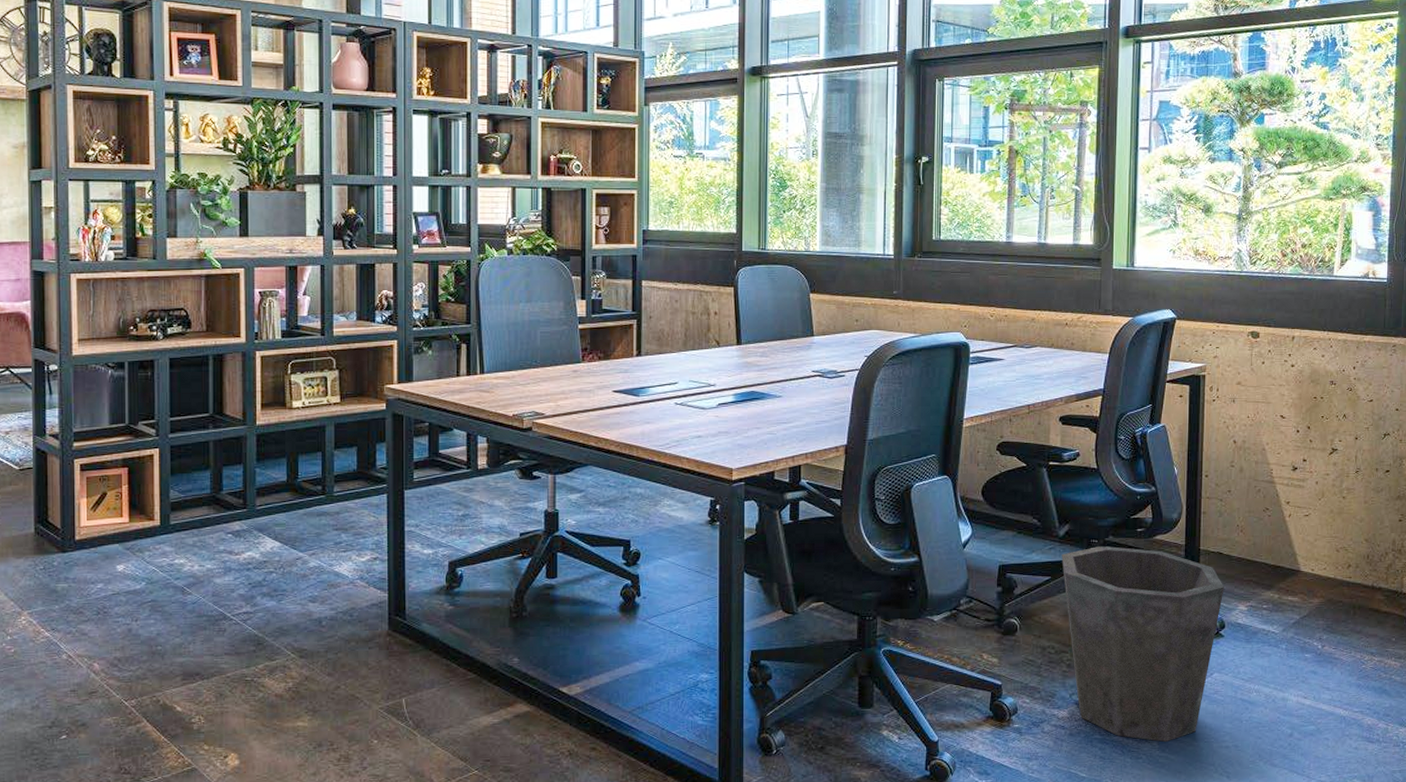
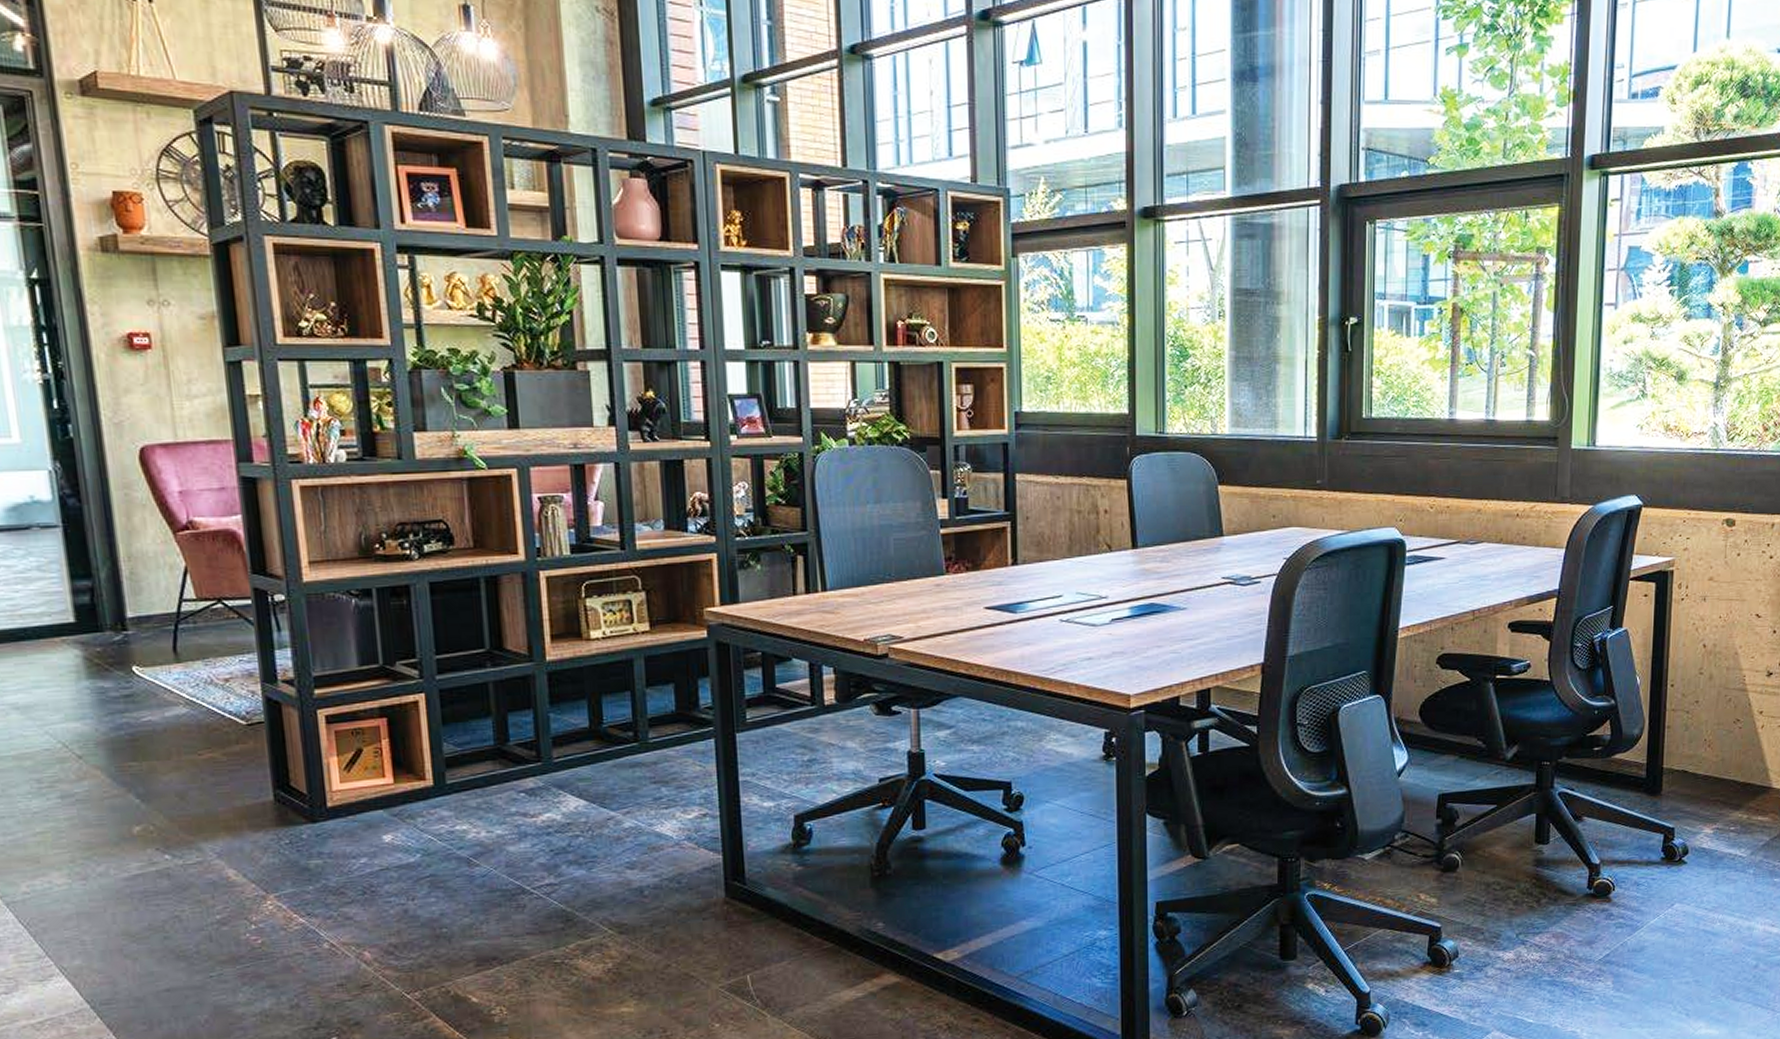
waste bin: present [1062,545,1224,742] -> none [1509,768,1689,981]

